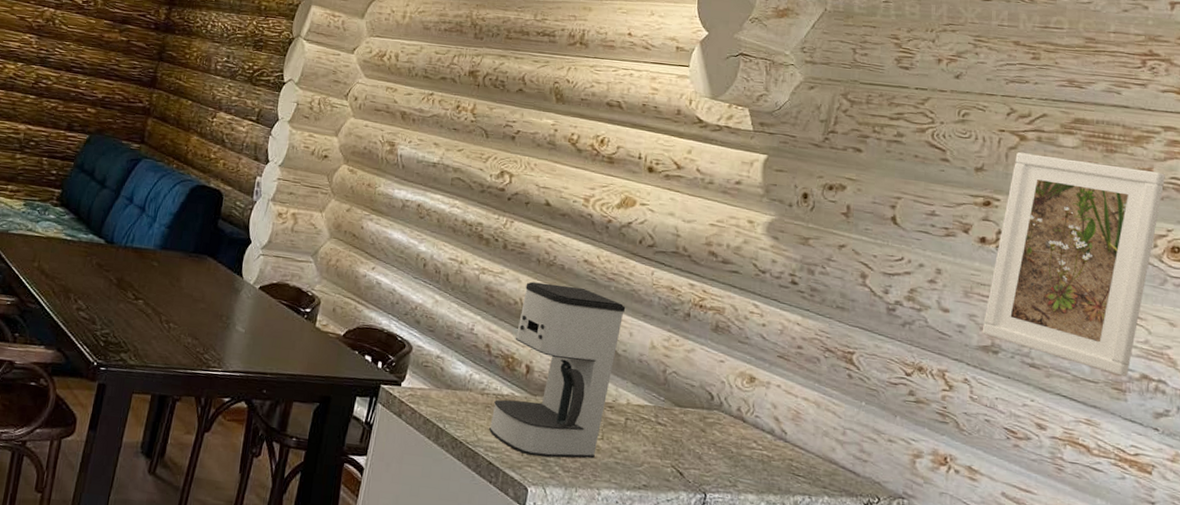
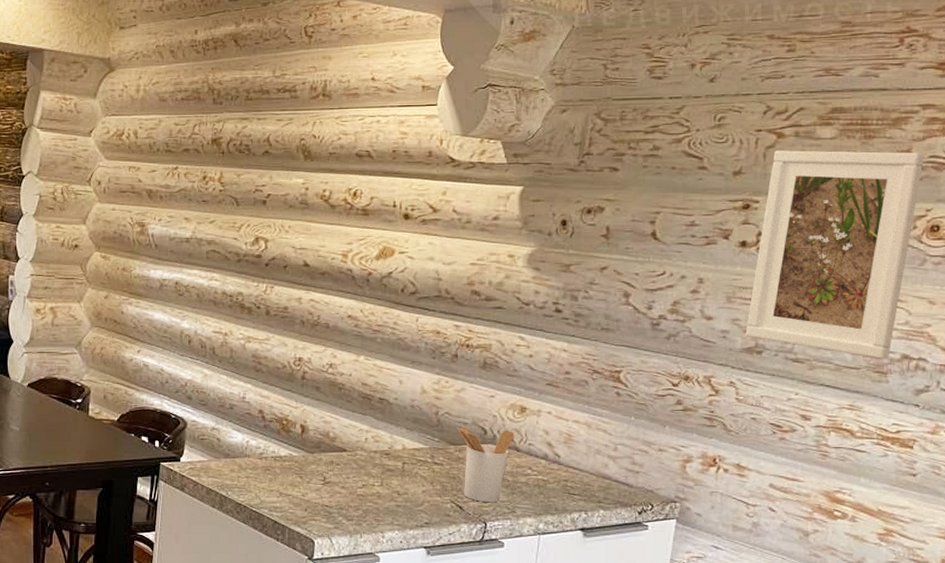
coffee maker: present [489,281,626,459] -> none [271,343,394,510]
utensil holder: none [683,389,742,474] -> present [456,428,515,503]

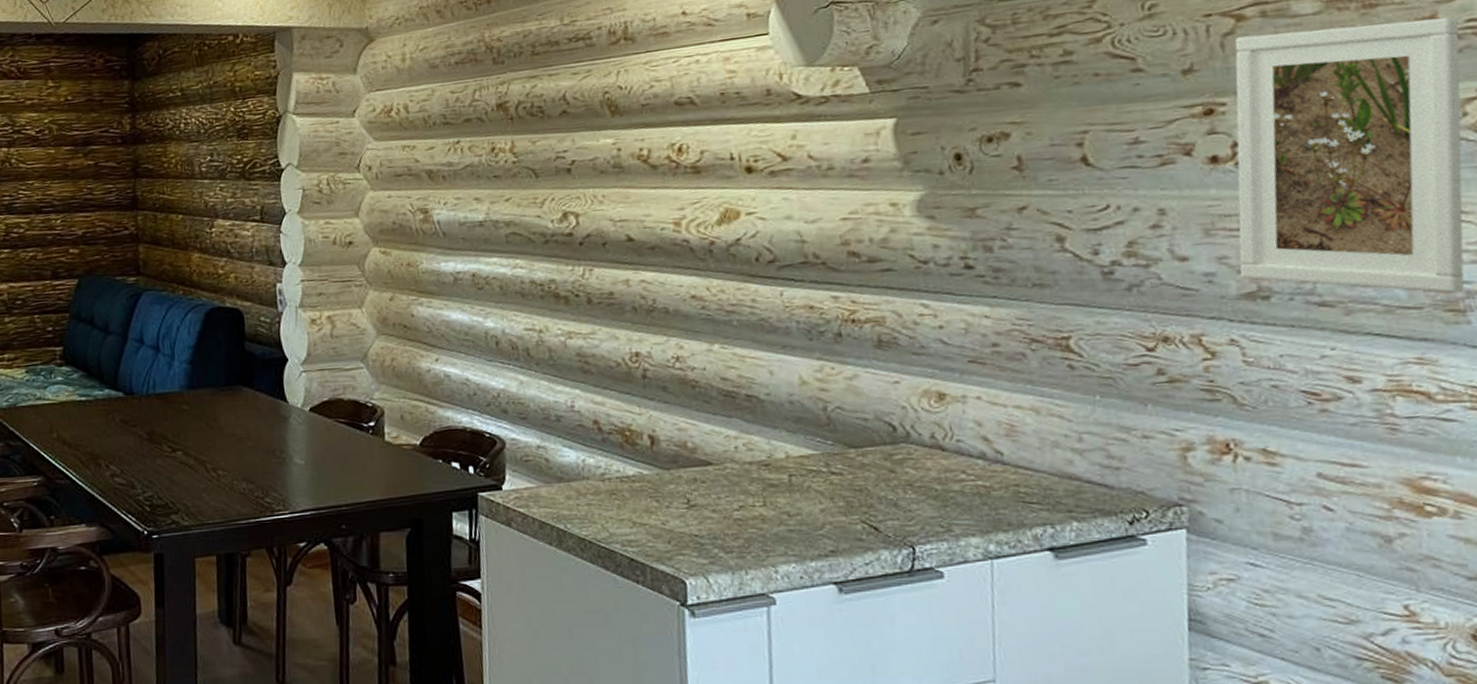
utensil holder: present [456,428,515,503] -> none [854,424,936,521]

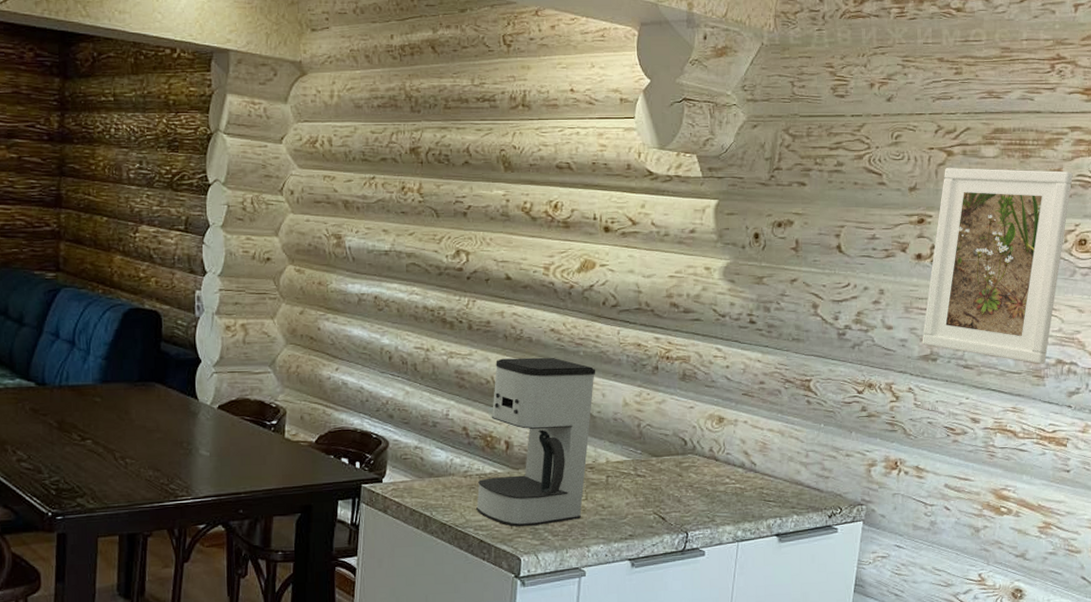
coffee maker: none [620,330,760,542] -> present [476,357,596,527]

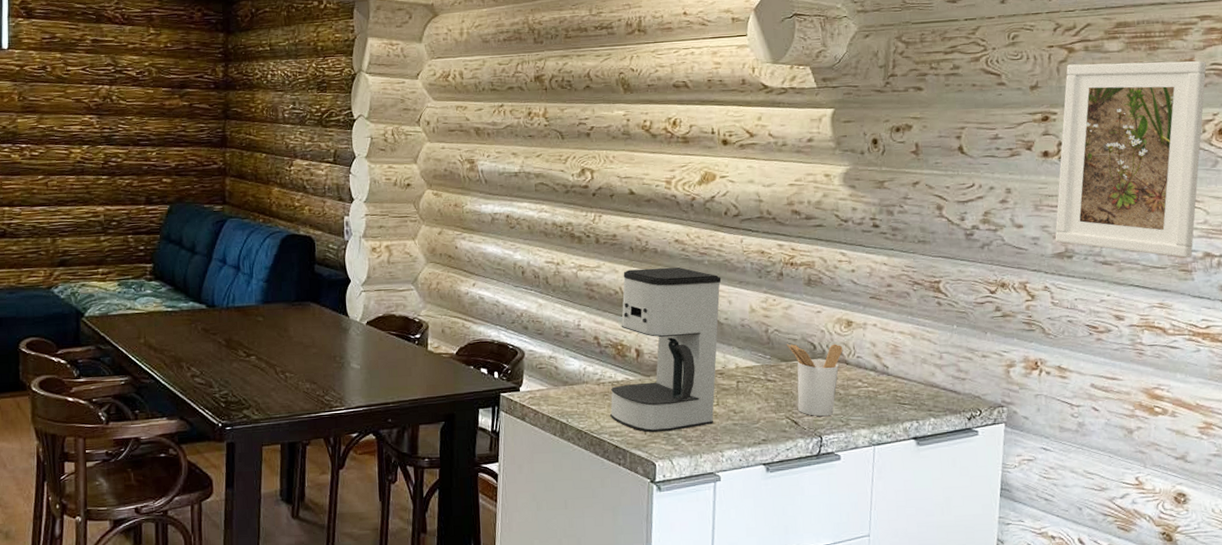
utensil holder: none [658,439,713,513] -> present [786,344,843,417]

